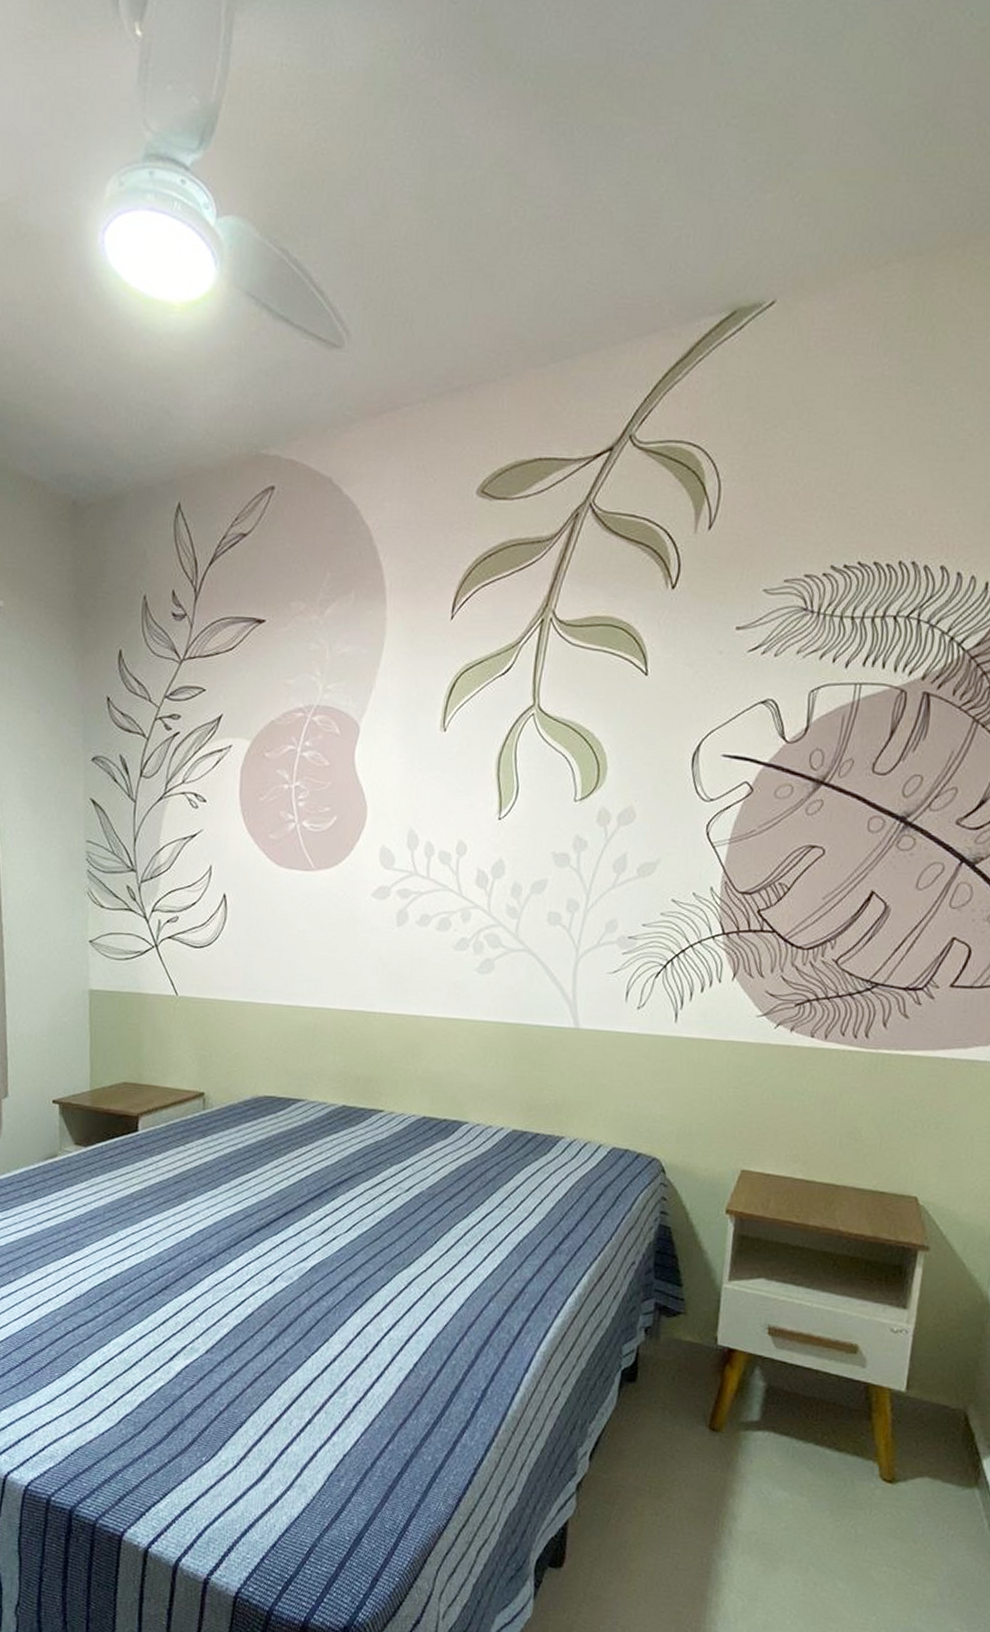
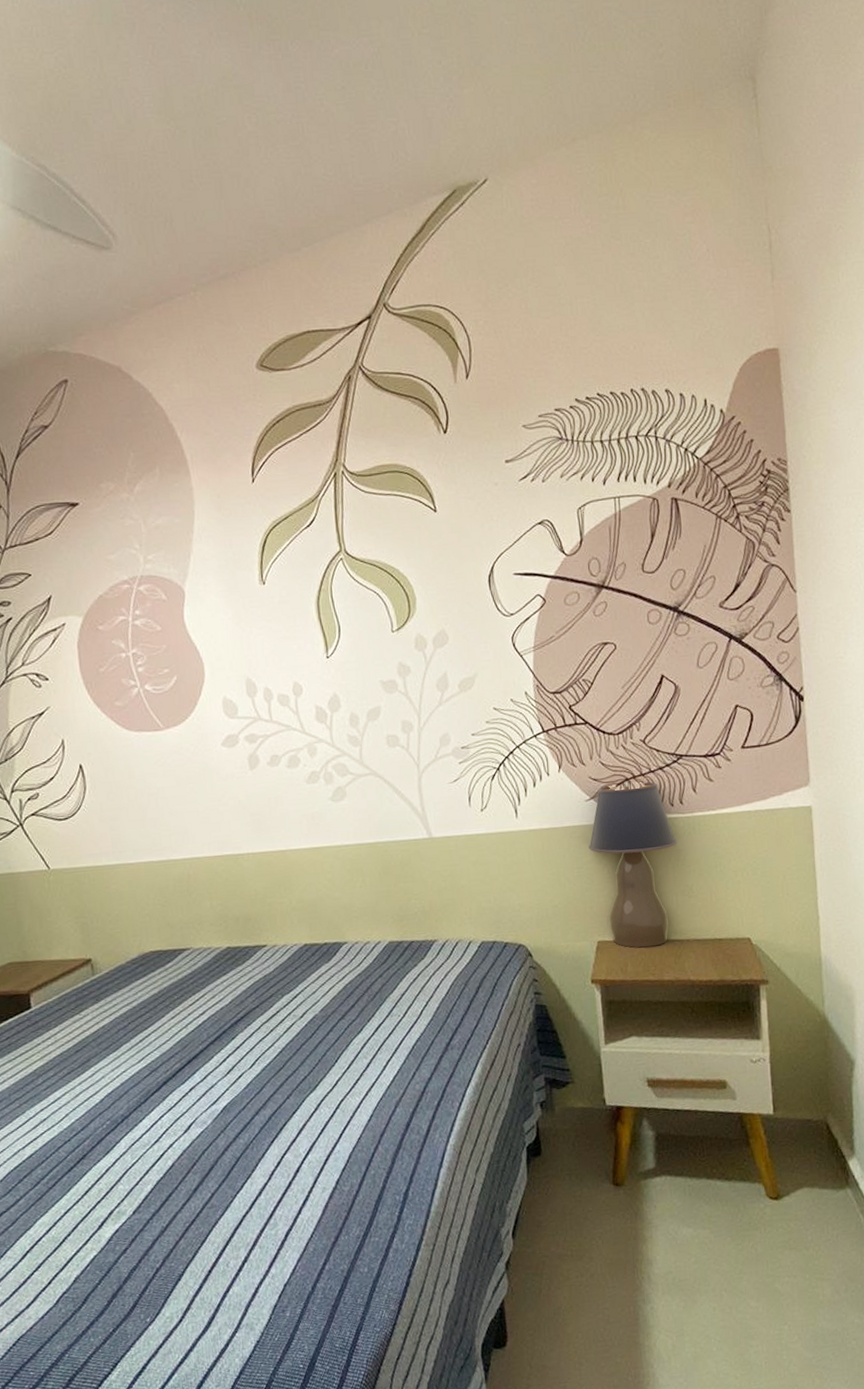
table lamp: none [749,1002,854,1187] -> present [588,781,677,948]

